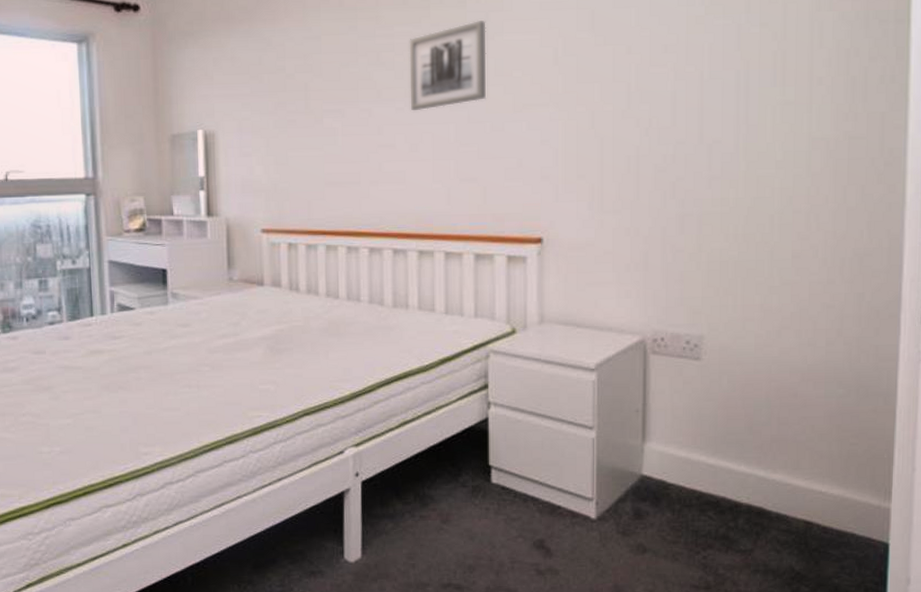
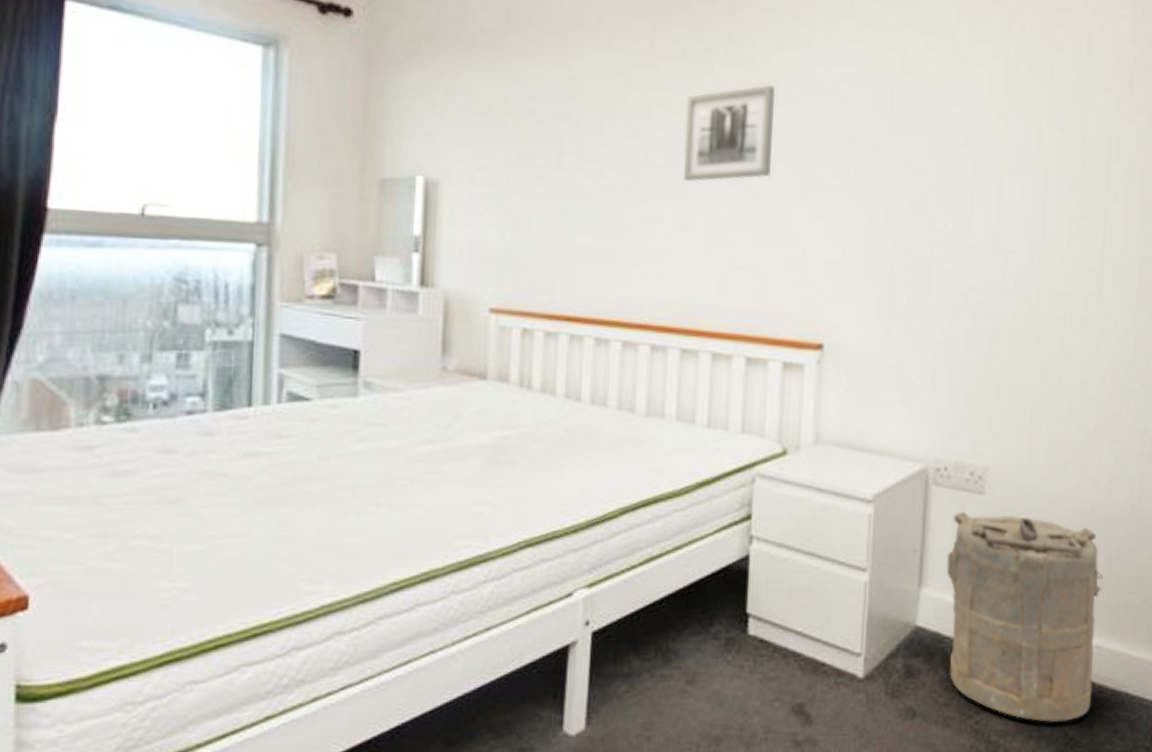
laundry hamper: none [668,375,824,558] -> present [946,511,1103,722]

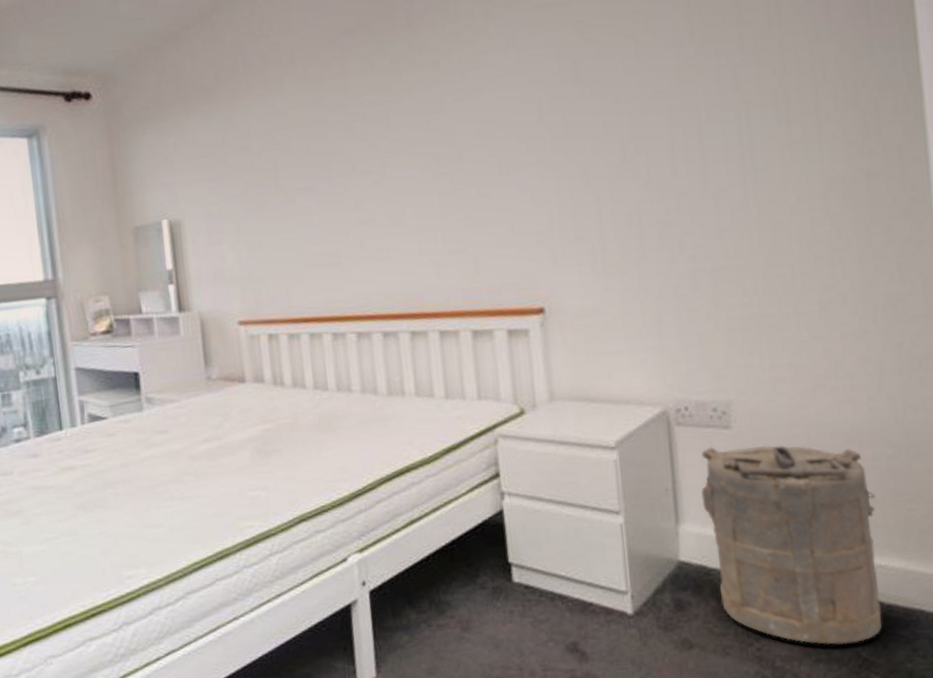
wall art: present [683,84,776,182] -> none [381,81,469,181]

